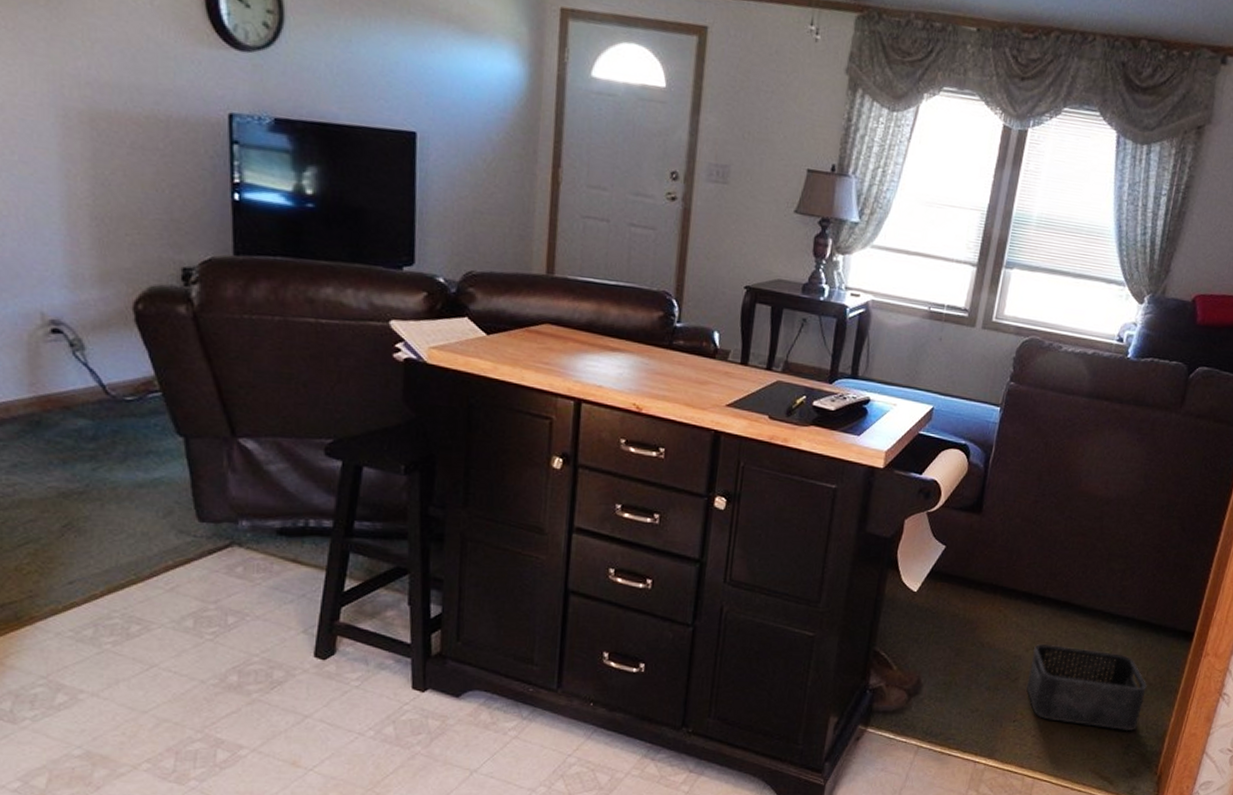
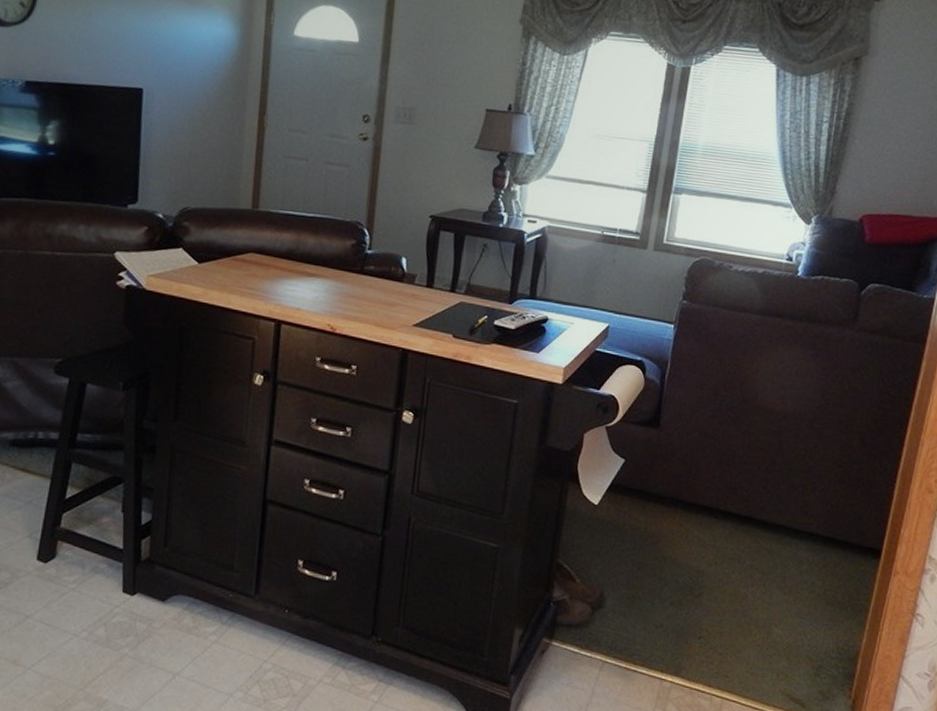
storage bin: present [1026,643,1147,732] -> none [710,558,835,652]

